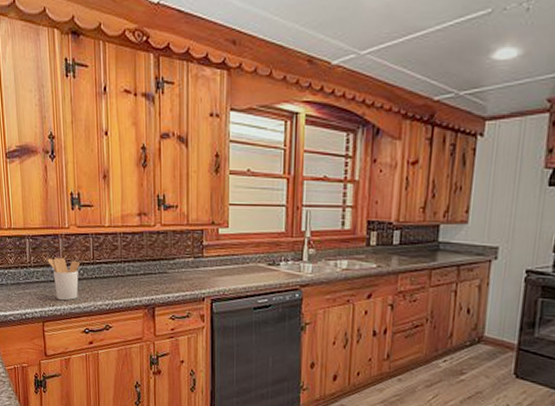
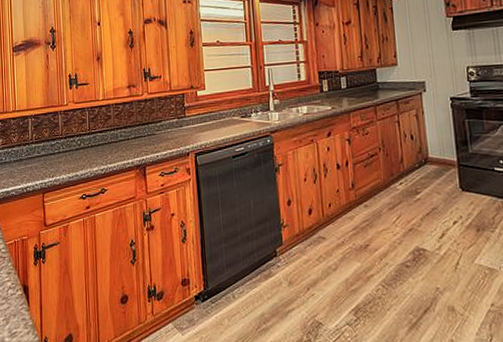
utensil holder: present [47,257,80,301] -> none [48,131,78,171]

